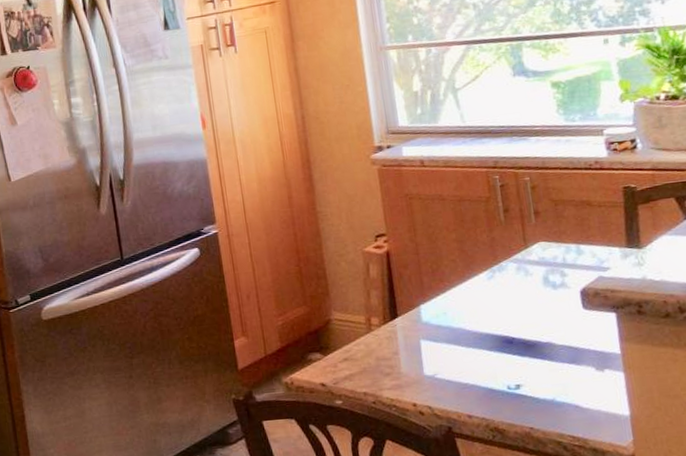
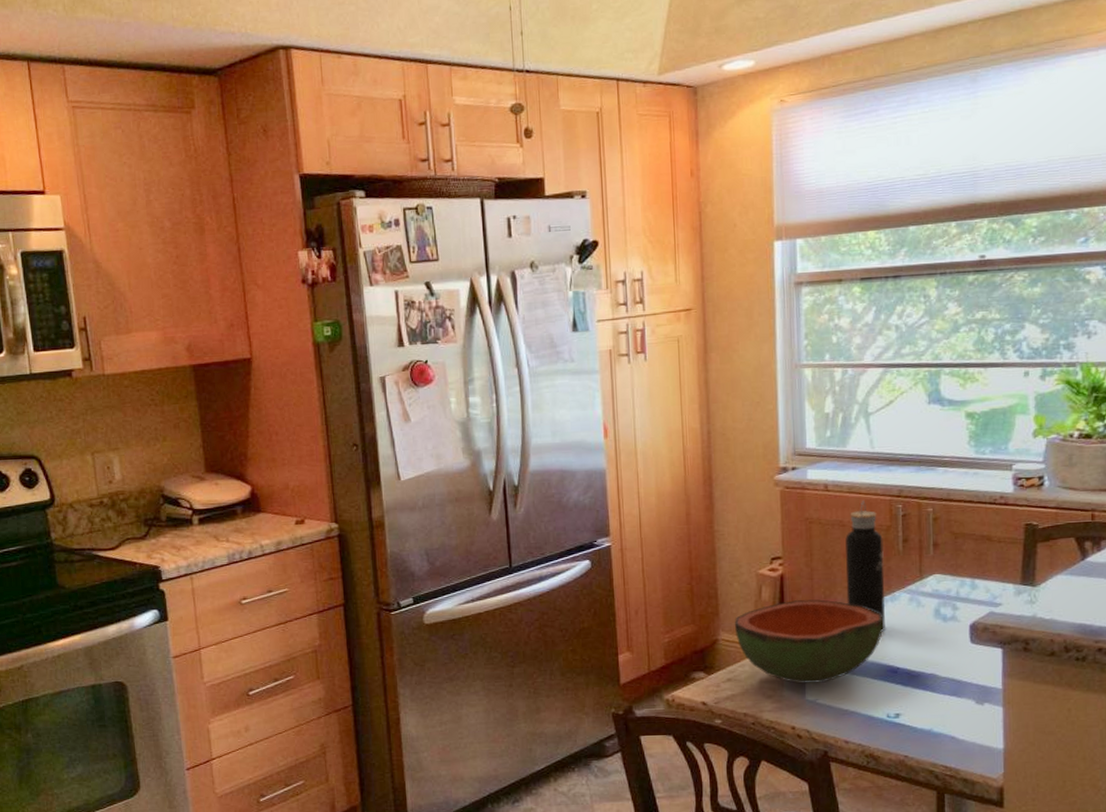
bowl: none [345,273,494,359] -> present [734,599,884,684]
water bottle: none [446,174,496,303] -> present [845,501,885,632]

